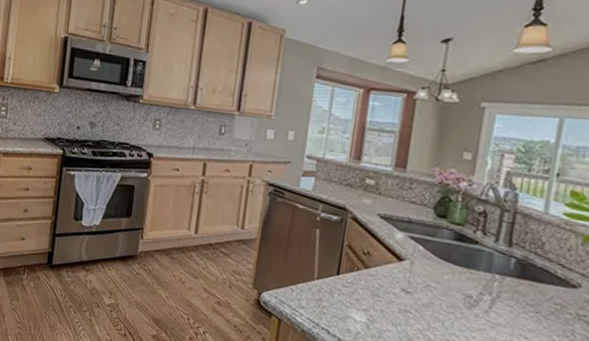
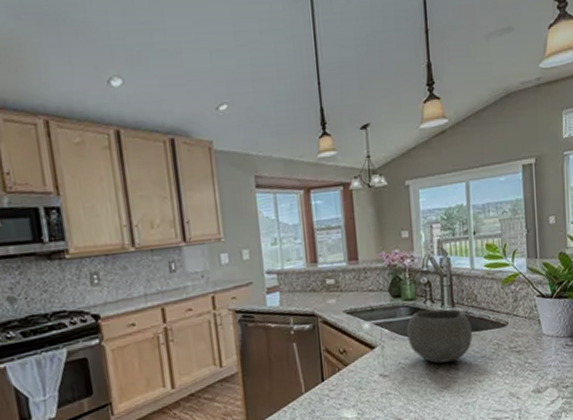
bowl: none [444,238,530,305] -> present [407,309,472,364]

